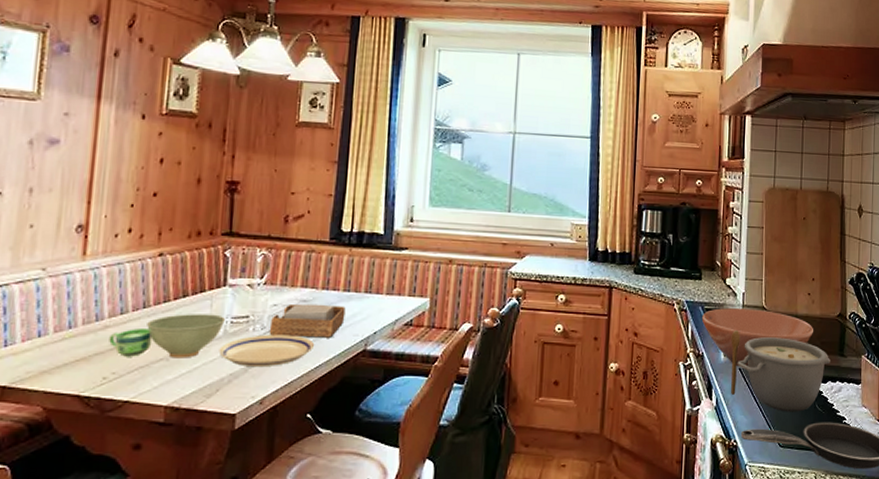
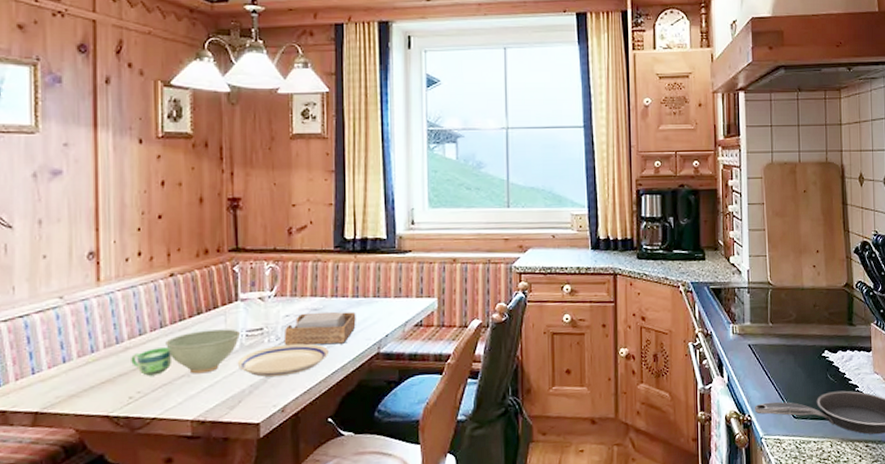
bowl: present [701,308,814,367] -> none [707,285,822,343]
cooking pot: present [731,329,830,412] -> none [738,306,840,384]

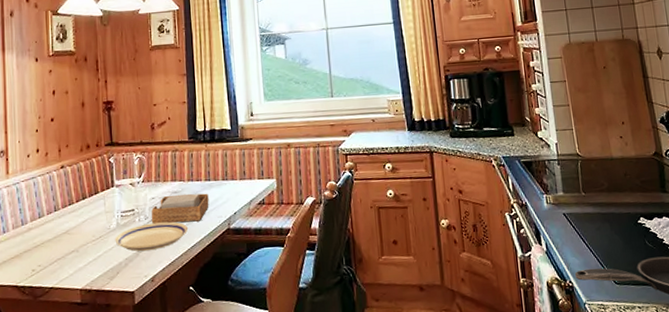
cup: present [131,347,173,376] -> none [33,227,65,252]
bowl: present [166,329,241,374] -> none [59,210,117,250]

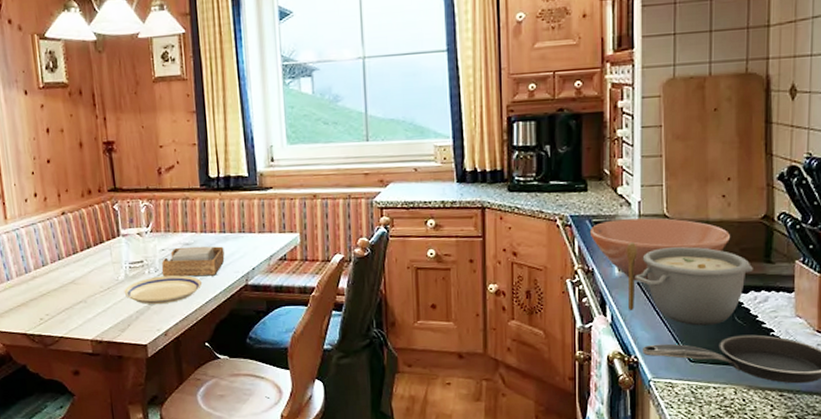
bowl: none [519,157,632,212] -> present [589,218,731,281]
cooking pot: none [550,177,654,251] -> present [626,241,753,326]

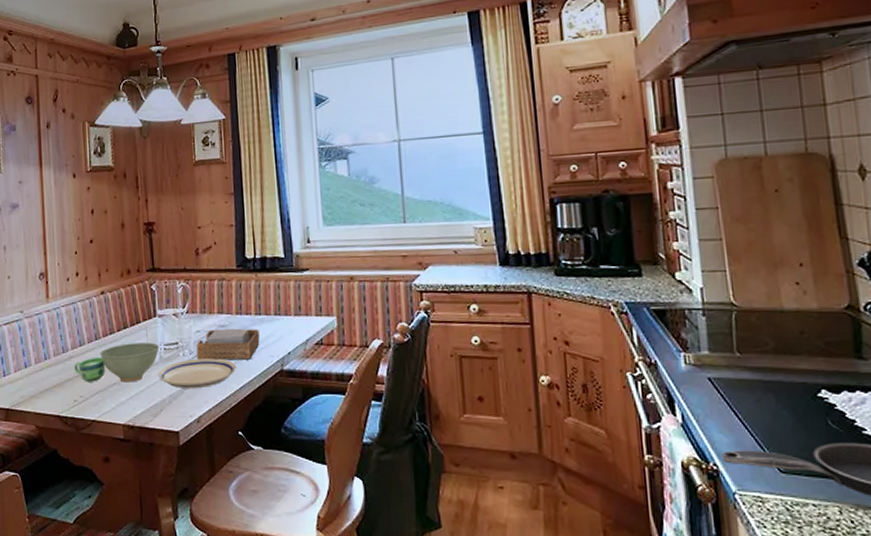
cup: none [38,277,71,301] -> present [74,358,106,382]
bowl: none [64,261,125,301] -> present [100,342,160,383]
bowl: present [589,218,731,281] -> none [648,306,812,377]
cooking pot: present [626,241,753,326] -> none [691,332,843,430]

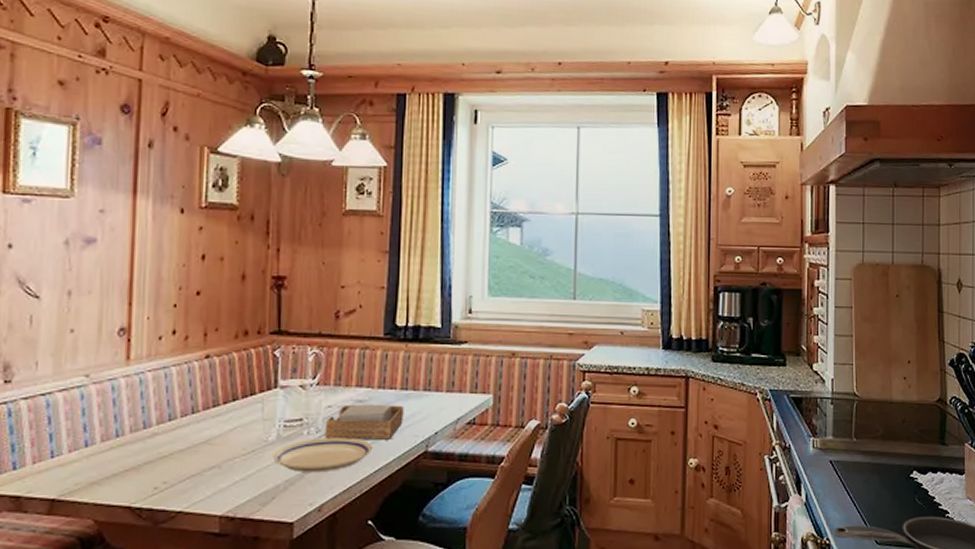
cup: present [74,358,106,382] -> none [158,435,203,465]
bowl: present [100,342,160,383] -> none [197,418,279,466]

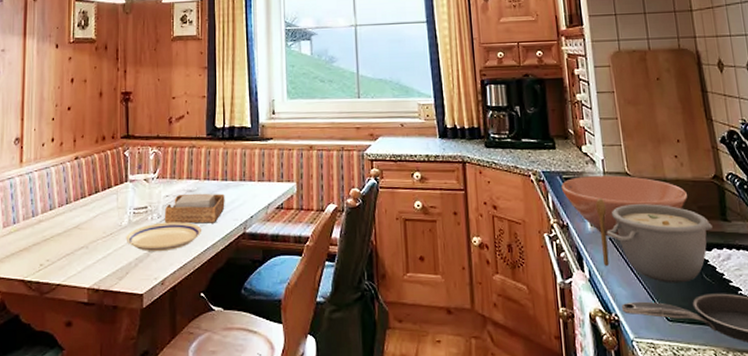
bowl: none [787,396,912,459] -> present [560,175,688,237]
cooking pot: none [820,419,930,507] -> present [595,197,713,283]

